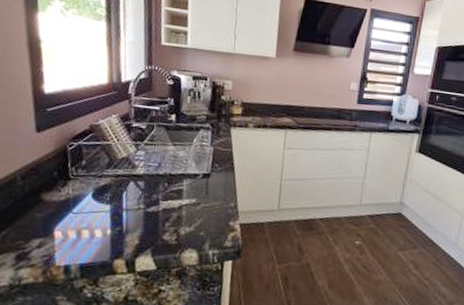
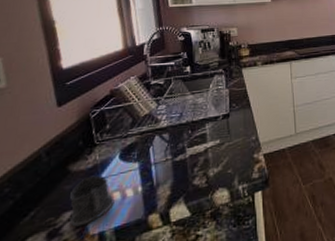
mug: none [38,208,83,256] -> present [70,175,115,227]

